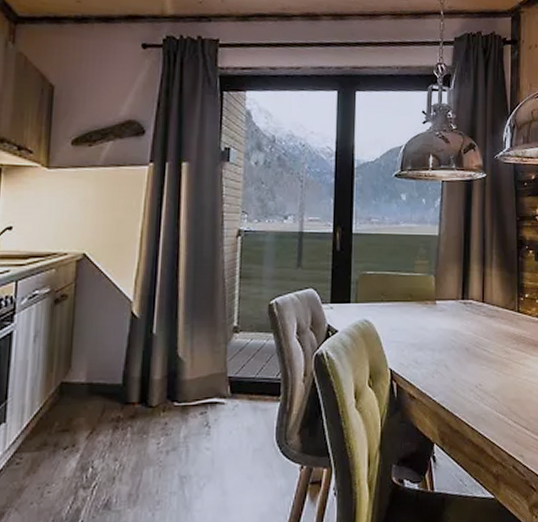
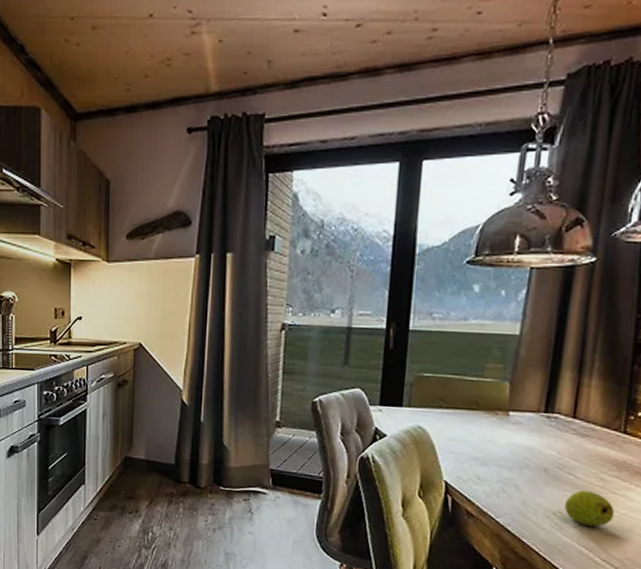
fruit: none [482,363,519,394] -> present [564,490,615,527]

